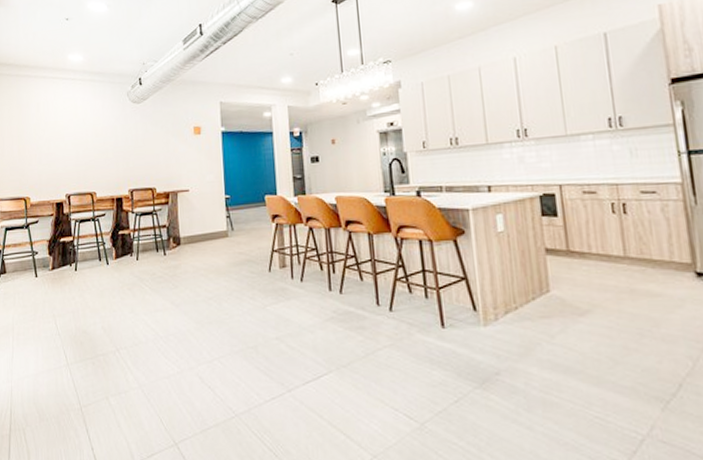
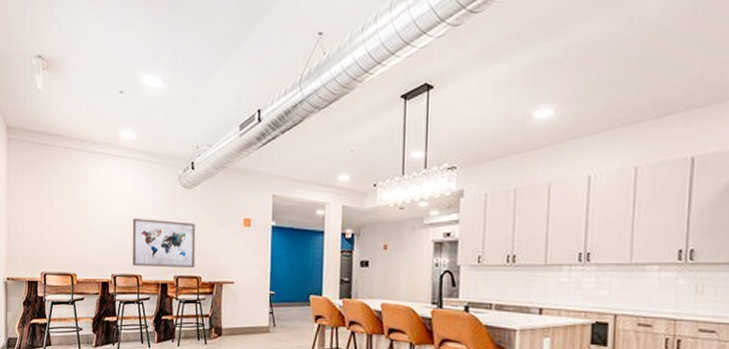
wall art: none [84,135,149,184] -> present [132,218,196,269]

